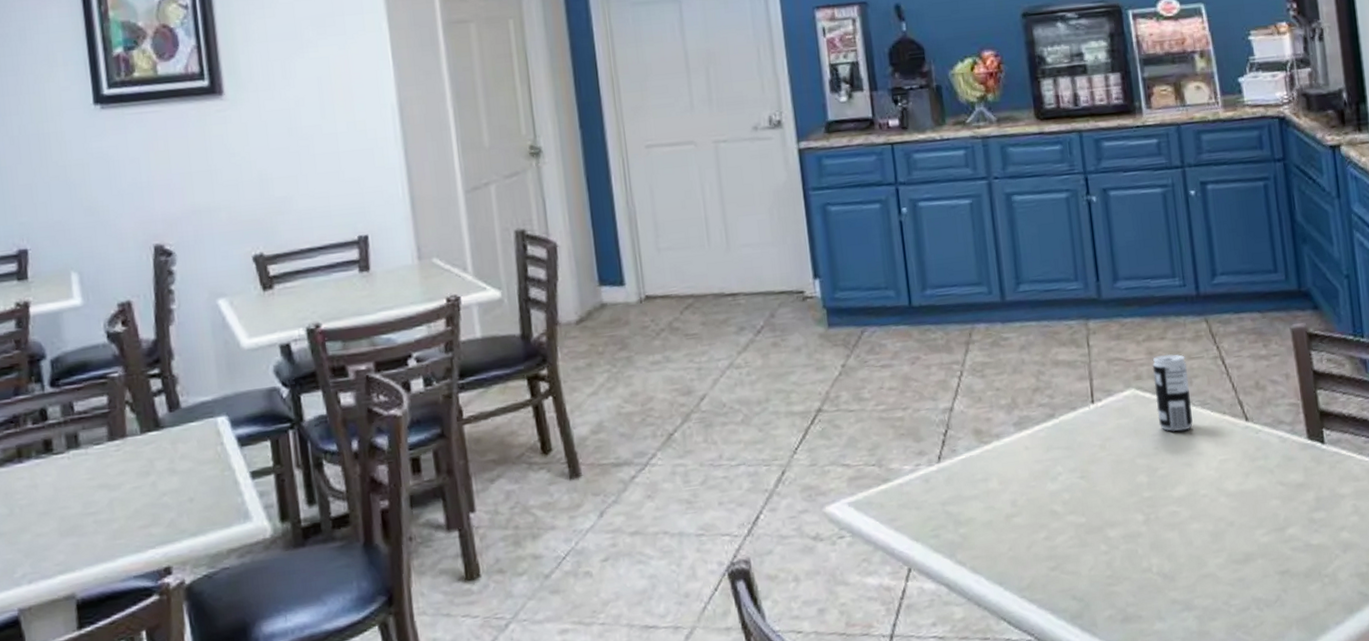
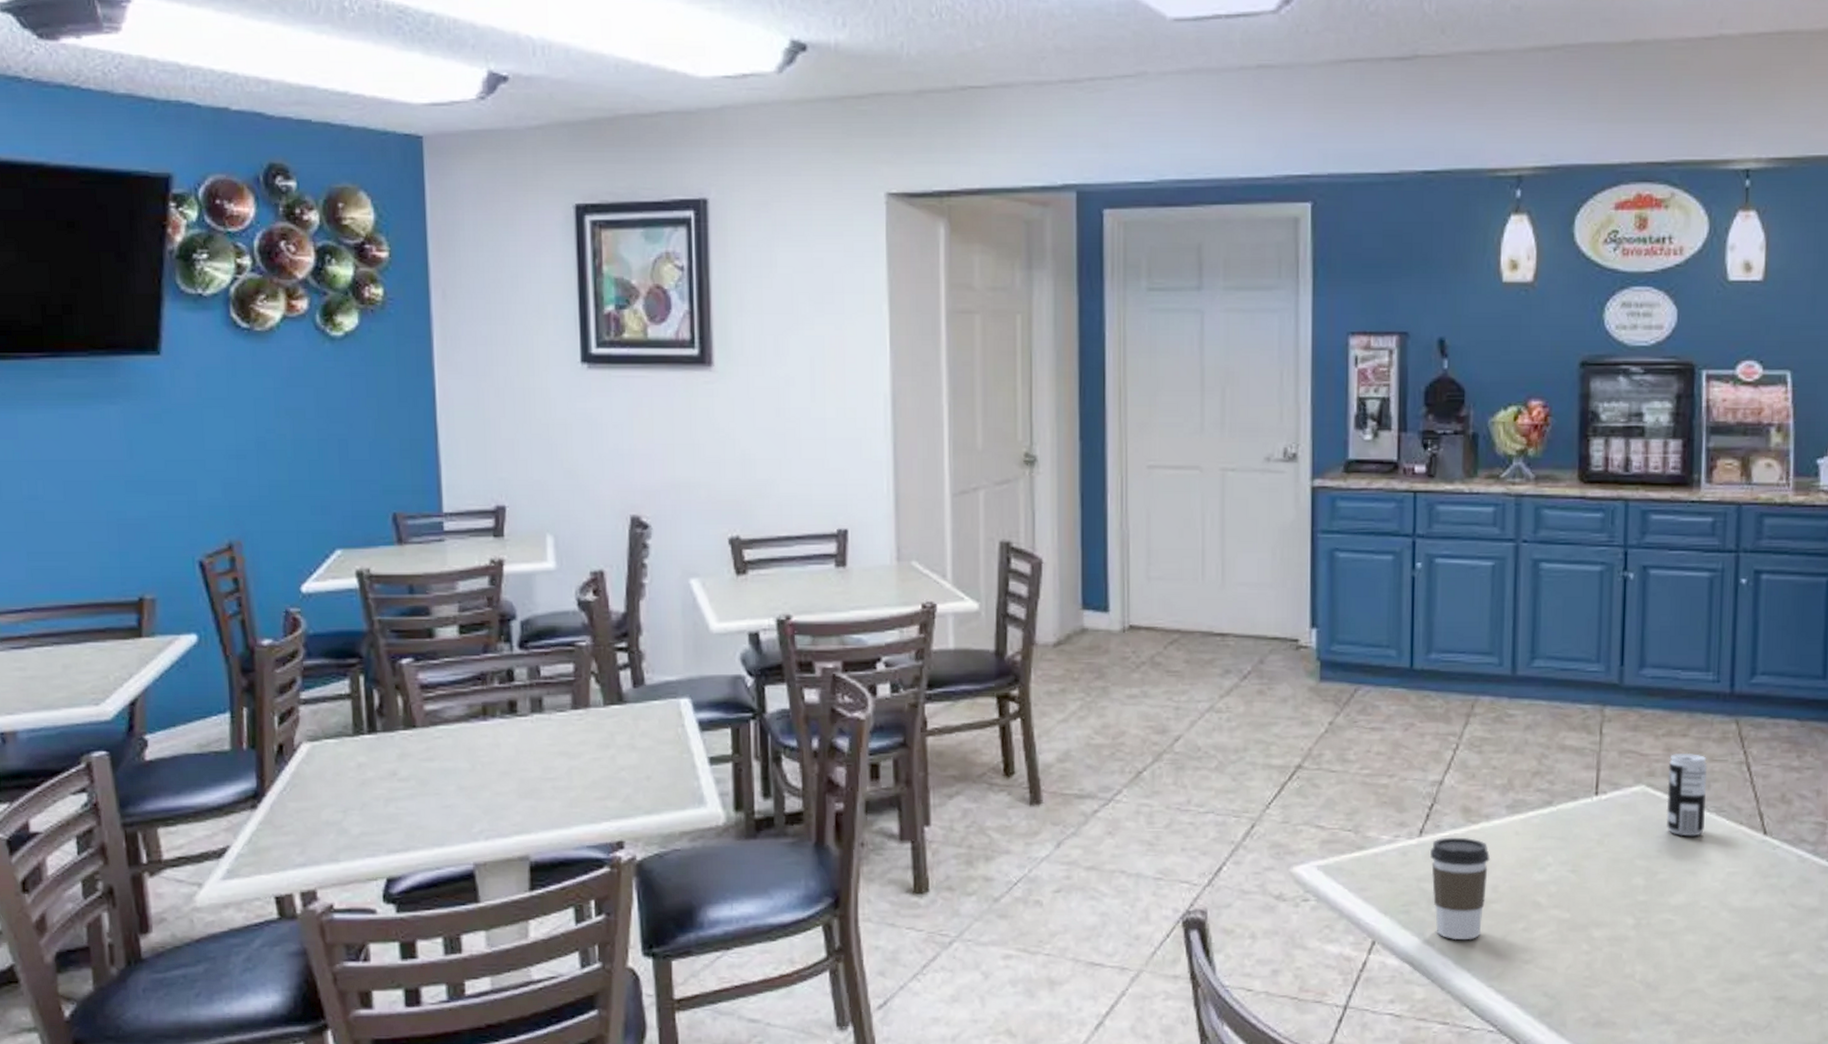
coffee cup: none [950,458,1008,557] -> present [1430,837,1490,939]

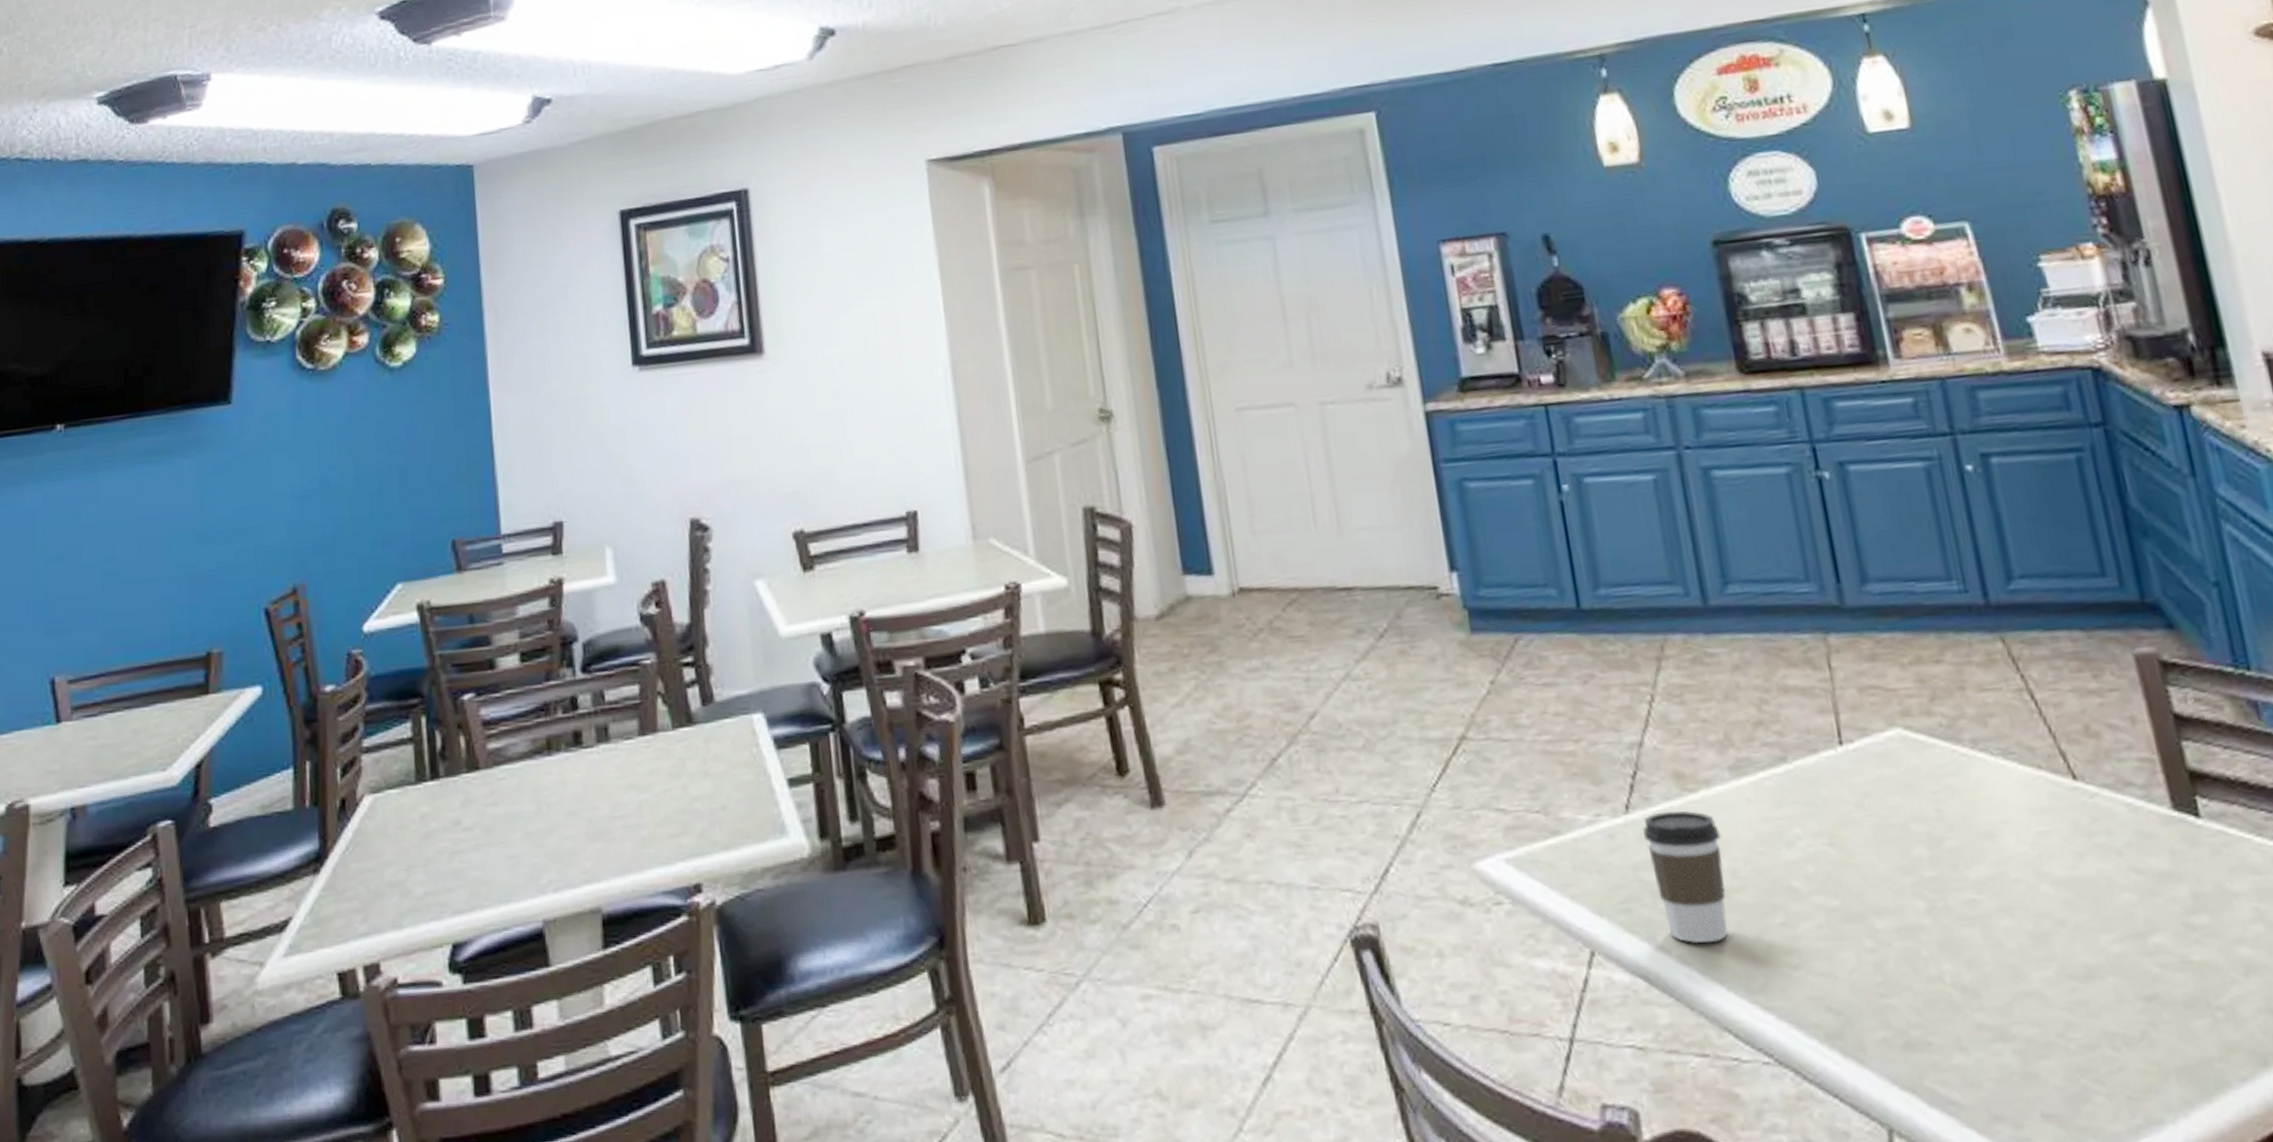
beverage can: present [1666,752,1707,837] -> none [1925,682,1992,790]

